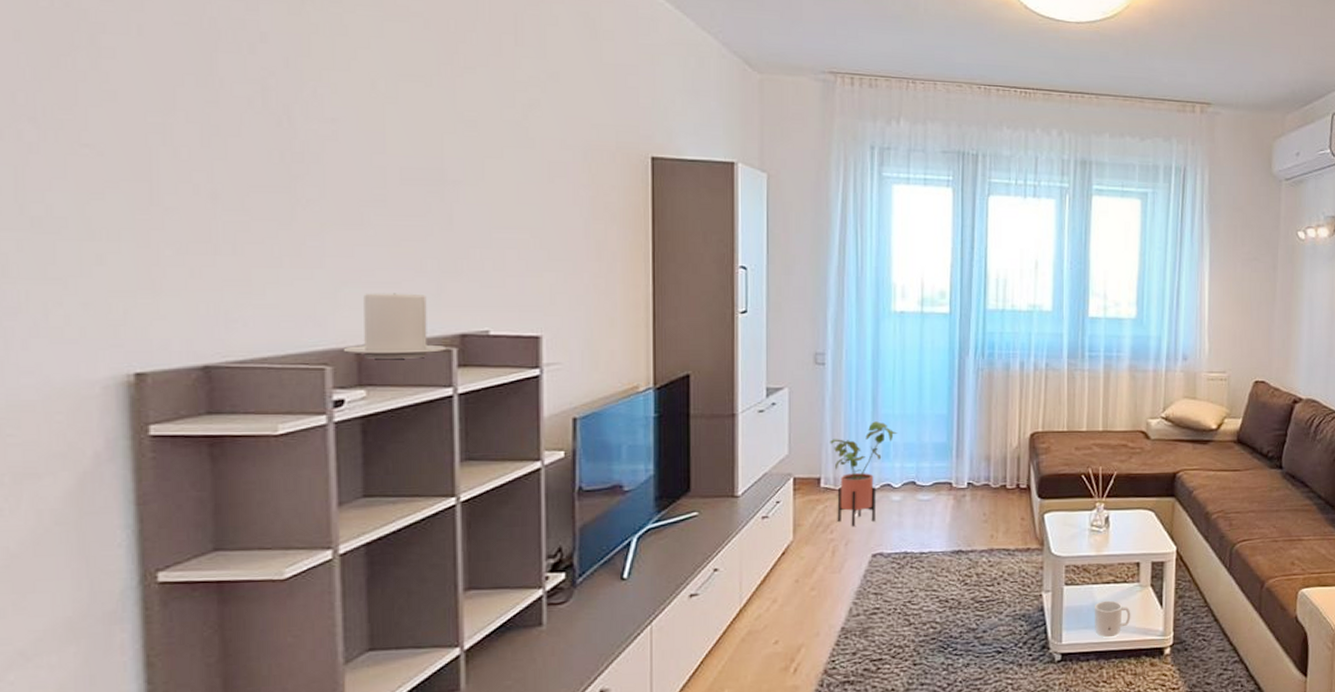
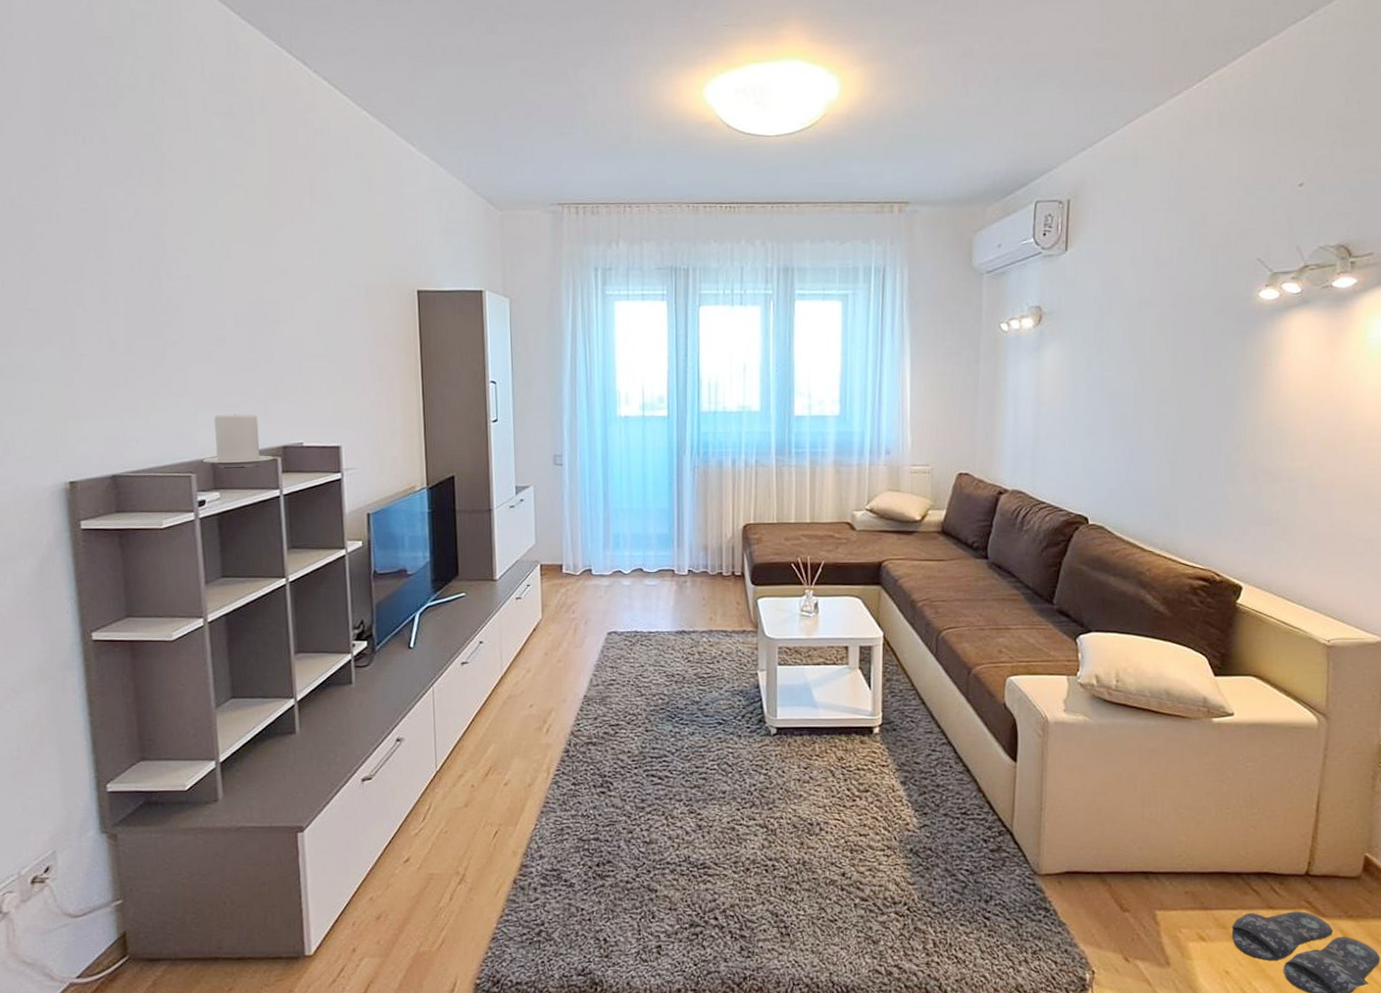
house plant: present [830,421,898,527] -> none [569,515,626,608]
mug: present [1094,600,1131,638] -> none [805,681,841,715]

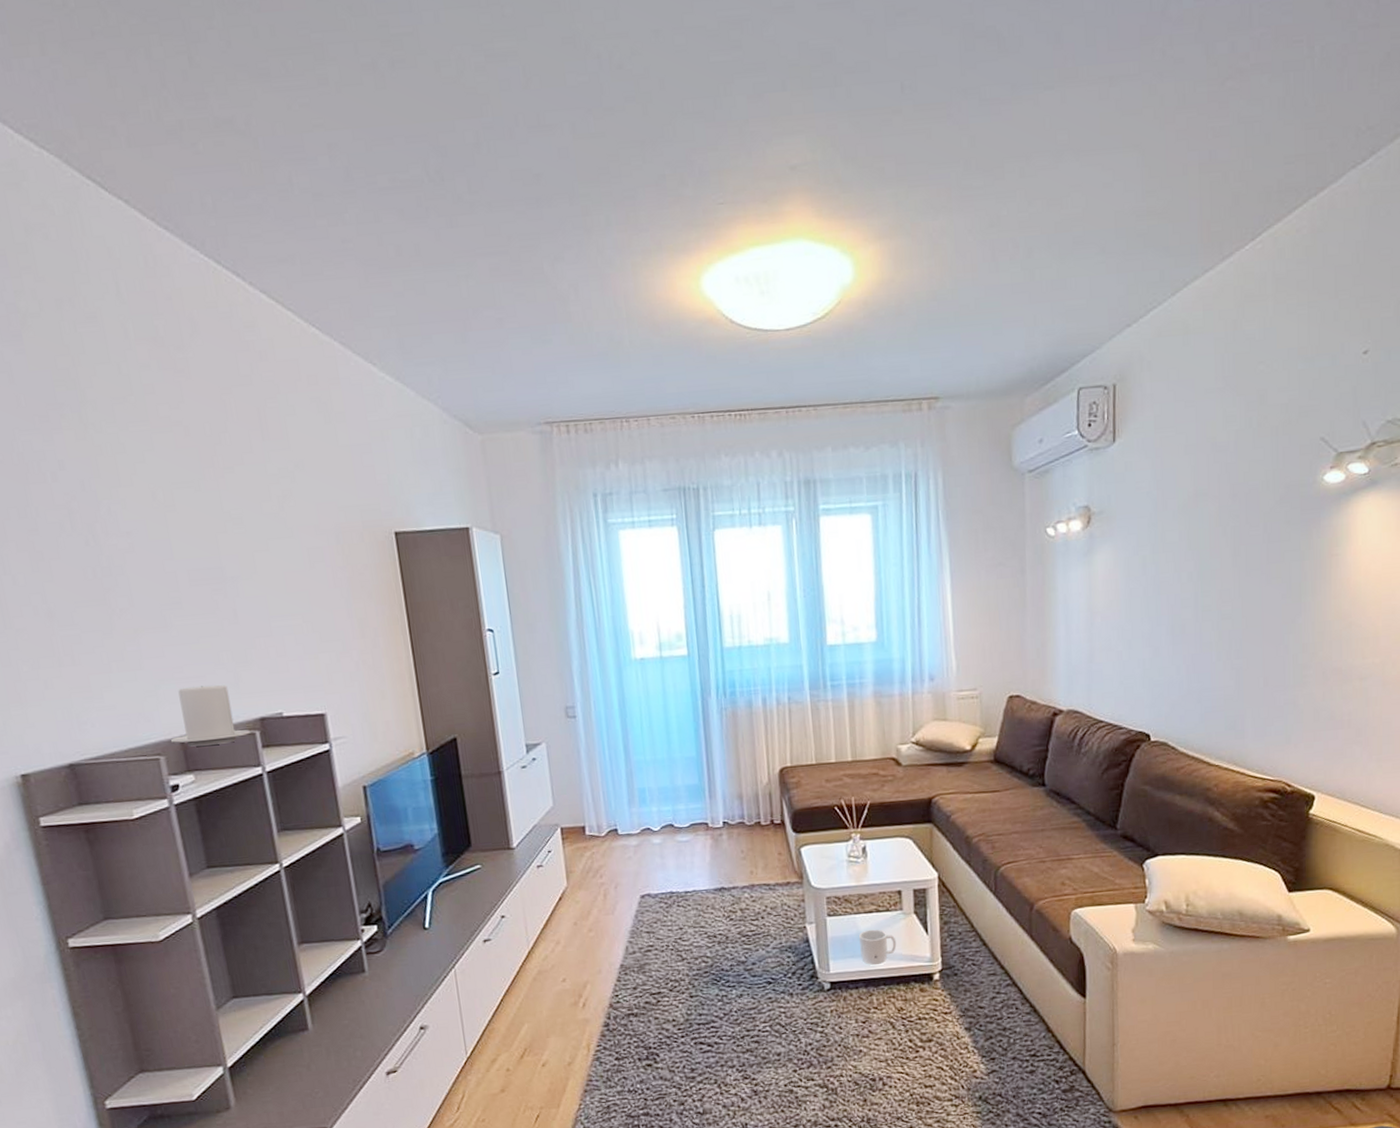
mug: none [805,681,841,715] -> present [858,929,897,966]

